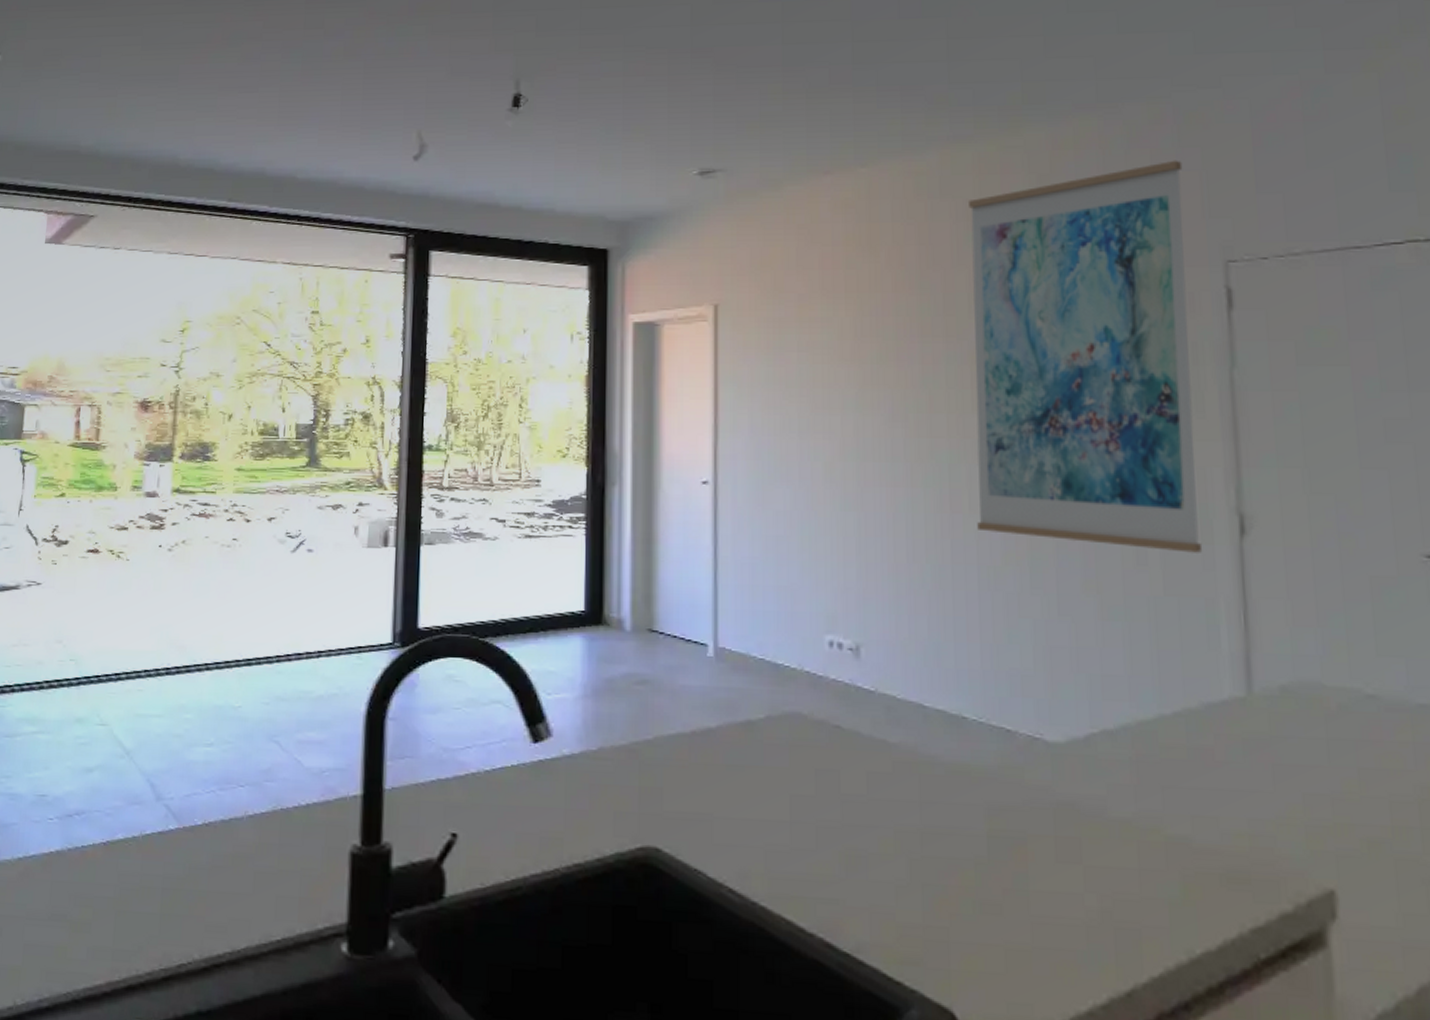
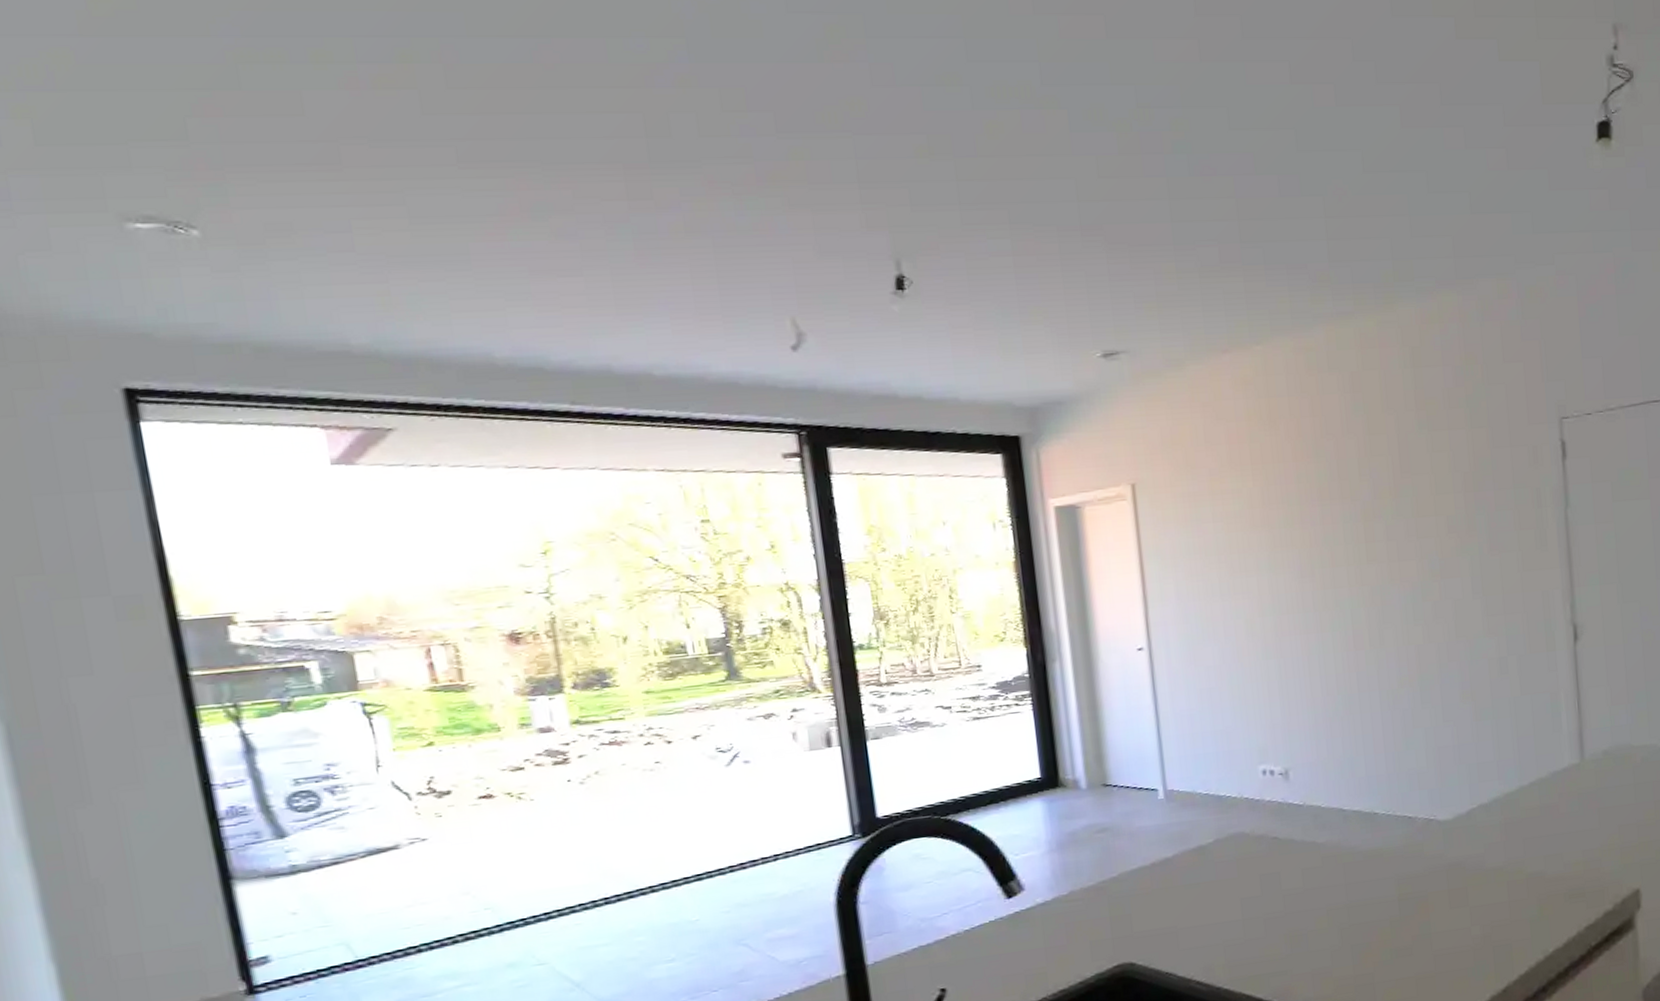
wall art: present [969,160,1203,553] -> none [1353,330,1548,663]

